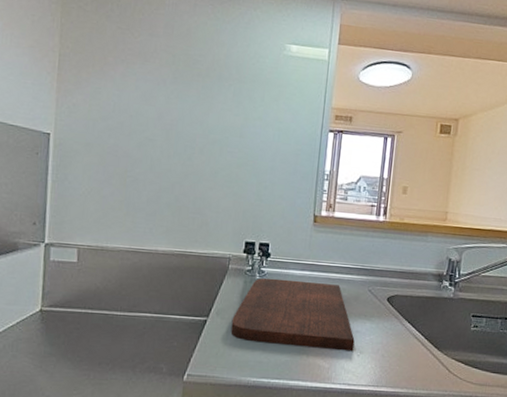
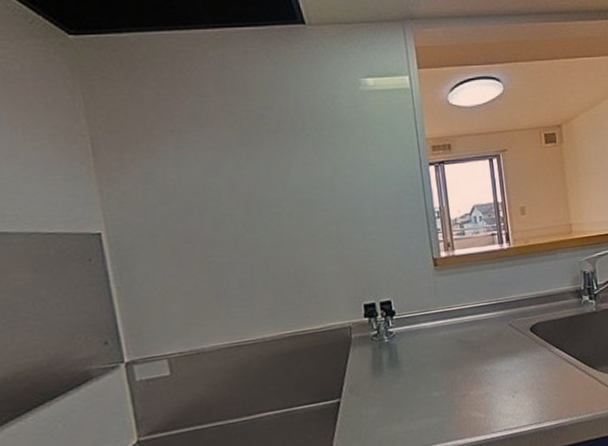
cutting board: present [230,278,355,352] -> none [368,327,507,413]

